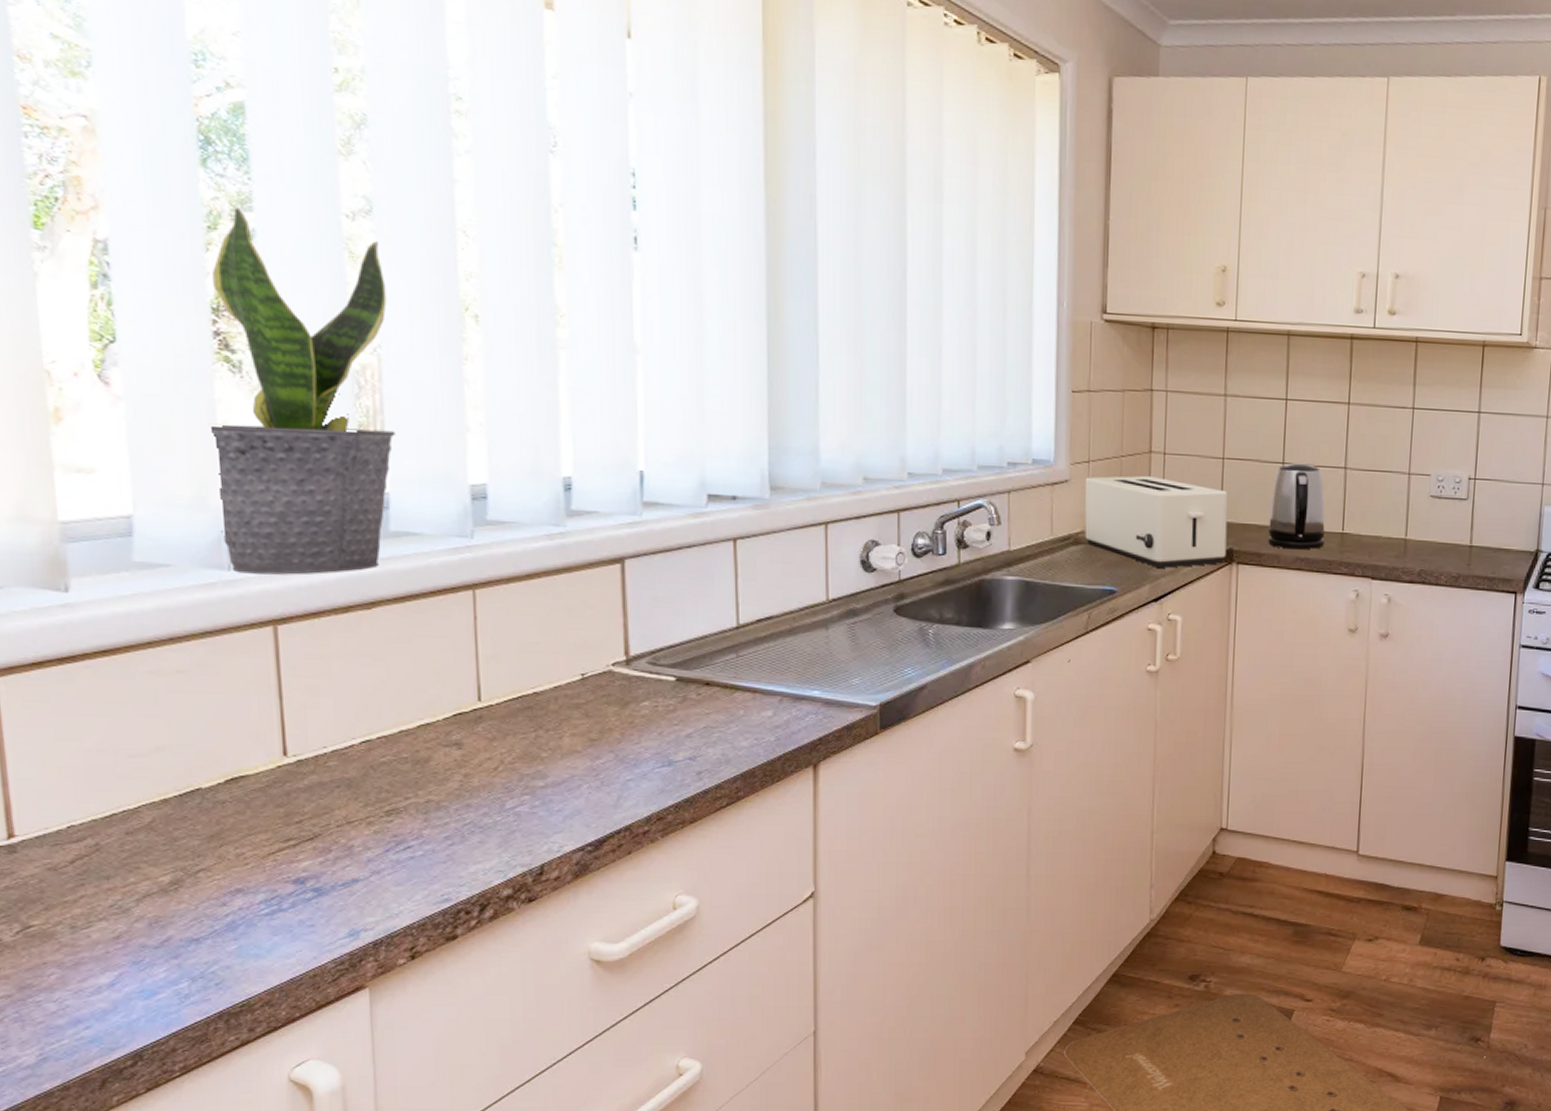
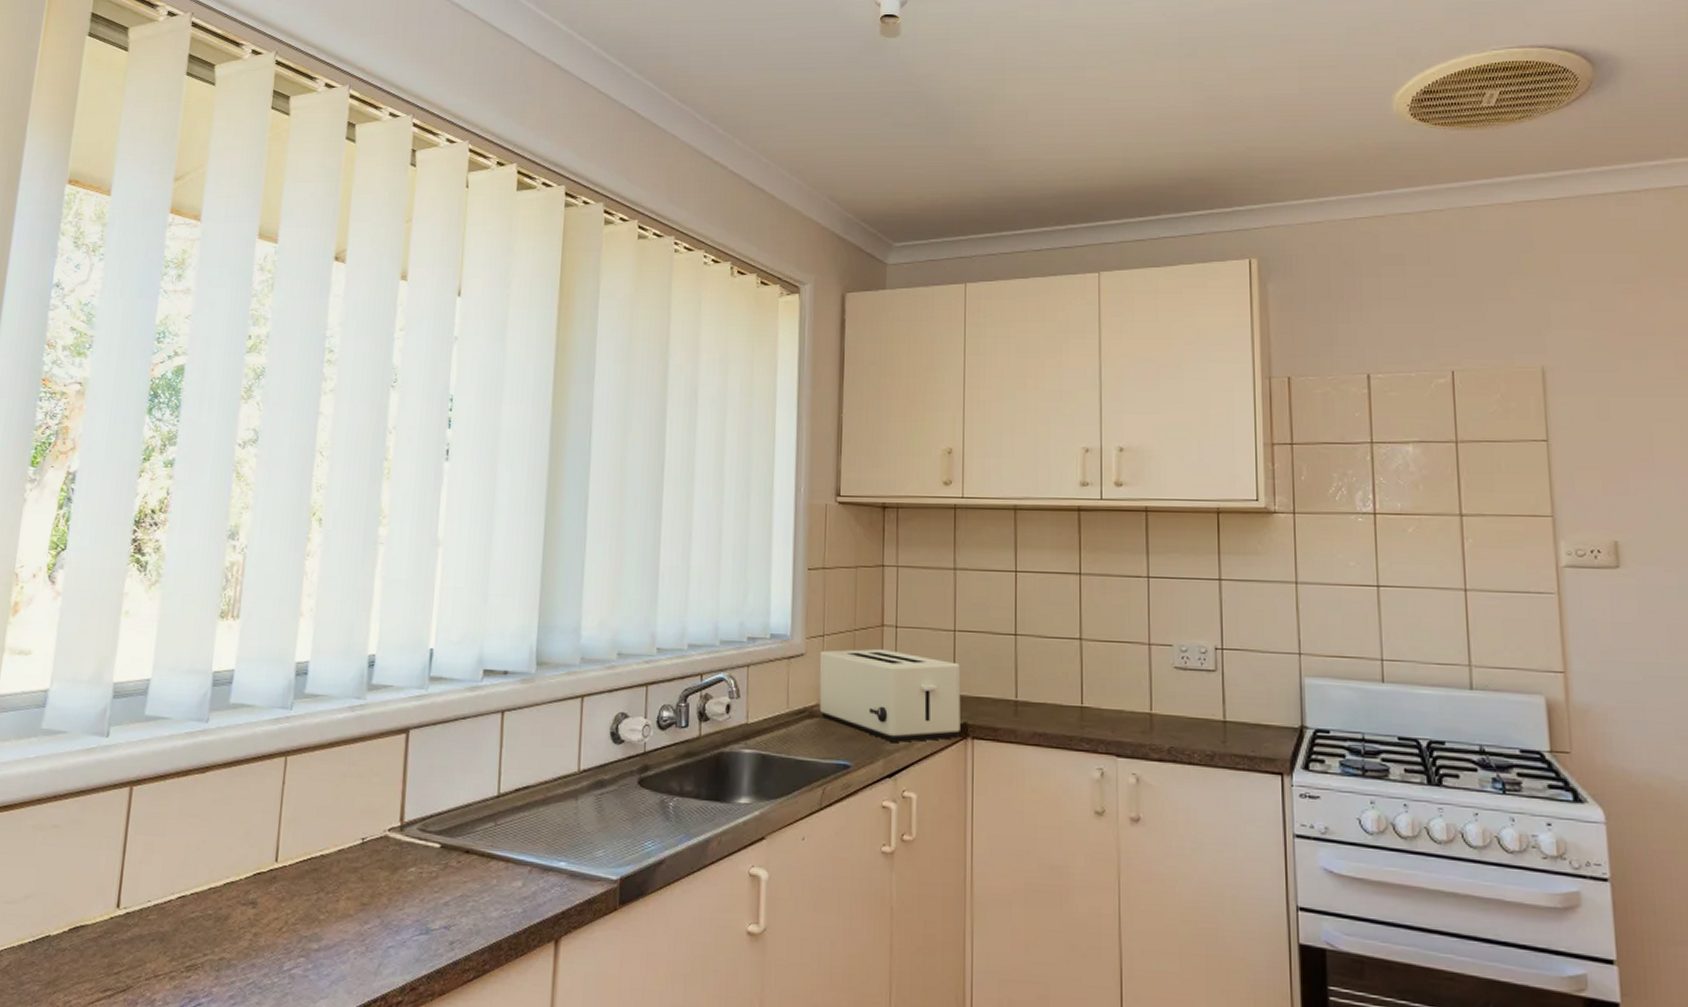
potted plant: present [211,206,396,576] -> none [107,442,259,742]
kettle: present [1268,463,1326,549] -> none [1003,634,1062,724]

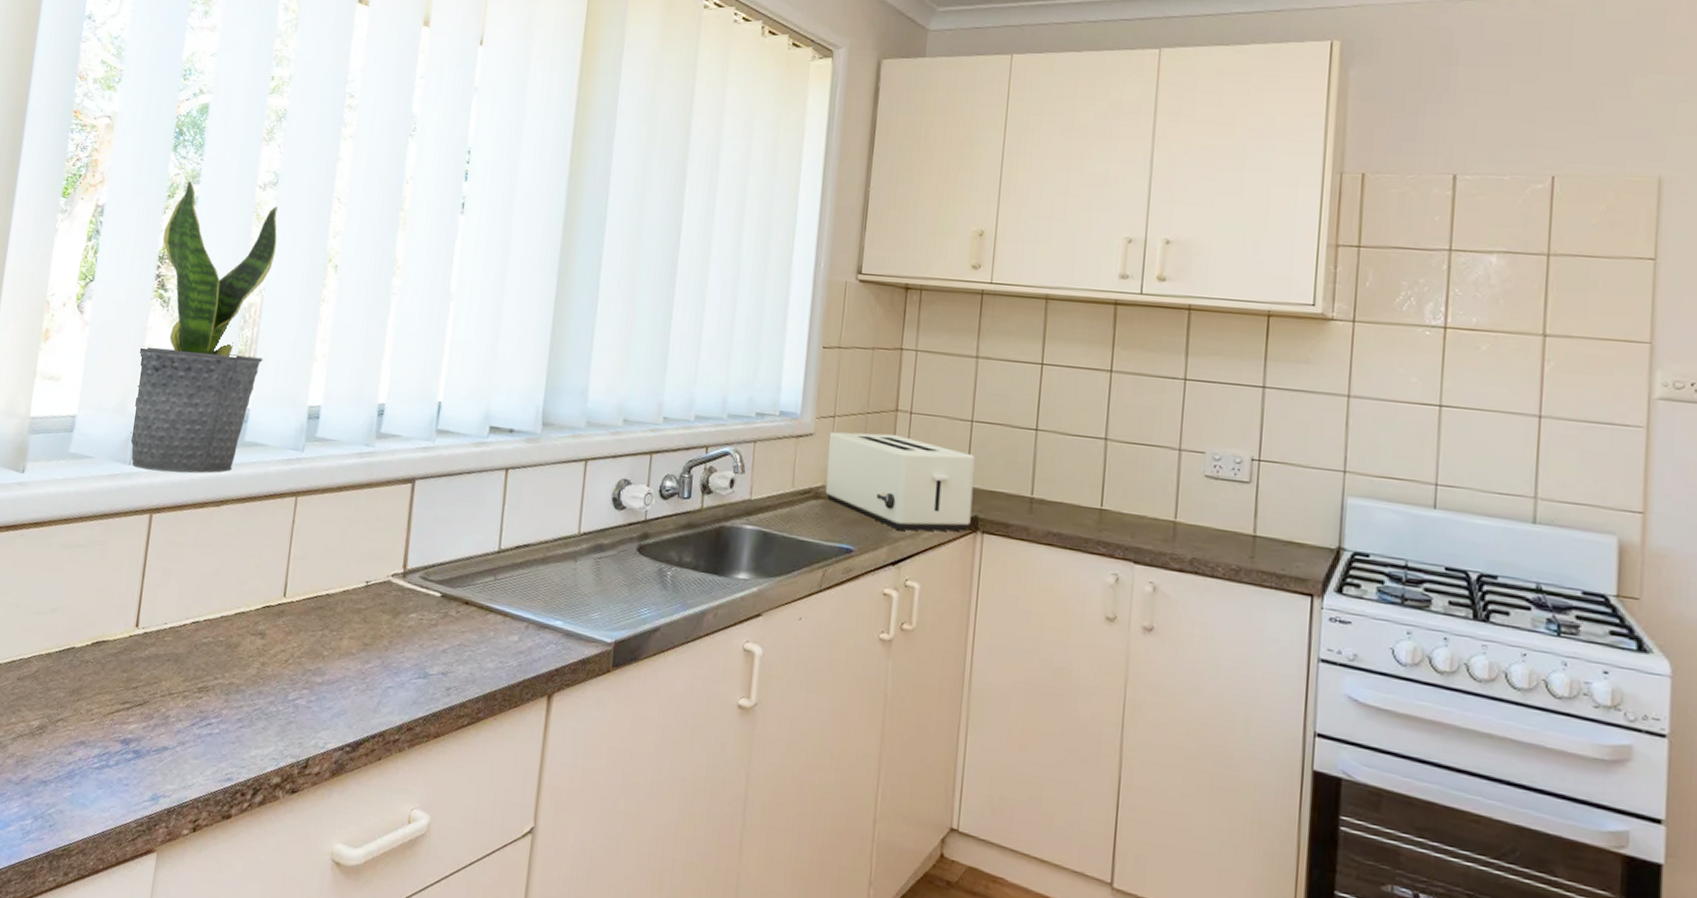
potted plant: none [107,442,259,742] -> present [130,180,278,474]

